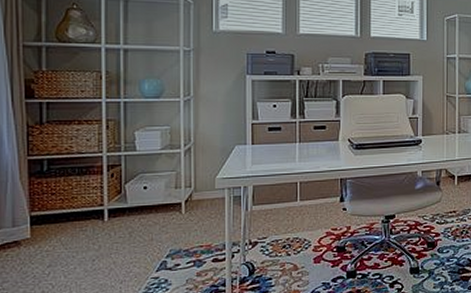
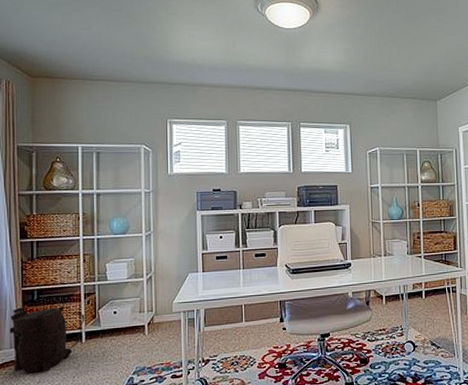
backpack: none [11,179,108,256] -> present [9,306,85,373]

